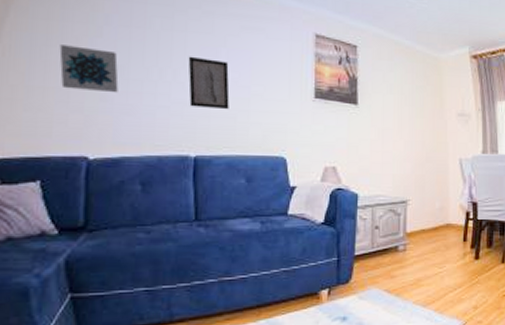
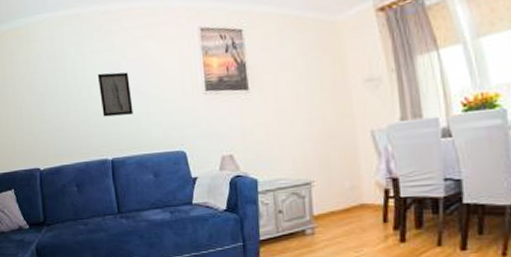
wall art: present [59,45,119,93] -> none [12,82,53,118]

